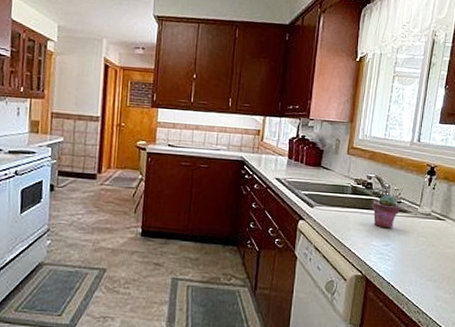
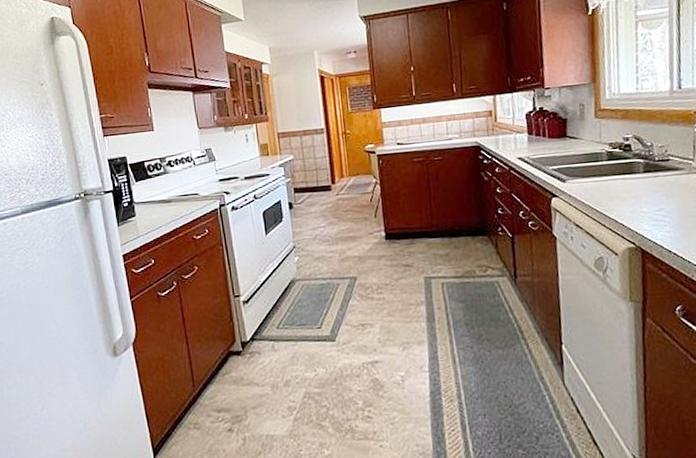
potted succulent: present [372,194,401,229] -> none [635,153,670,192]

